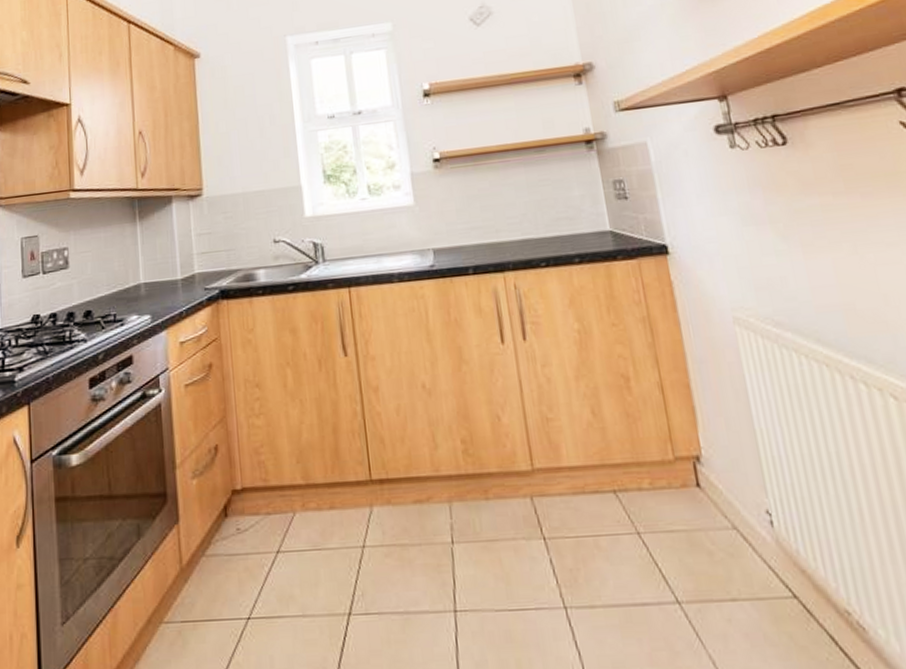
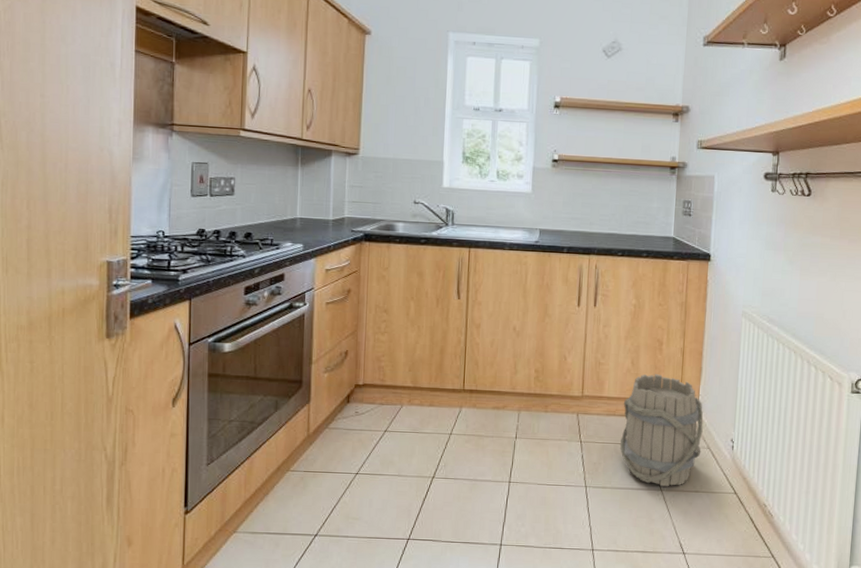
bucket: none [592,424,726,597] -> present [619,374,704,487]

